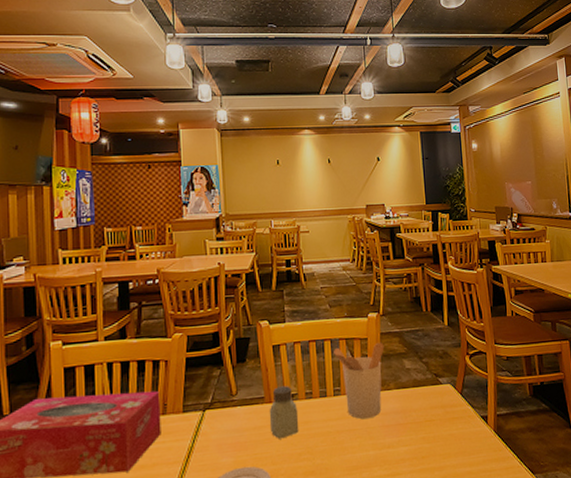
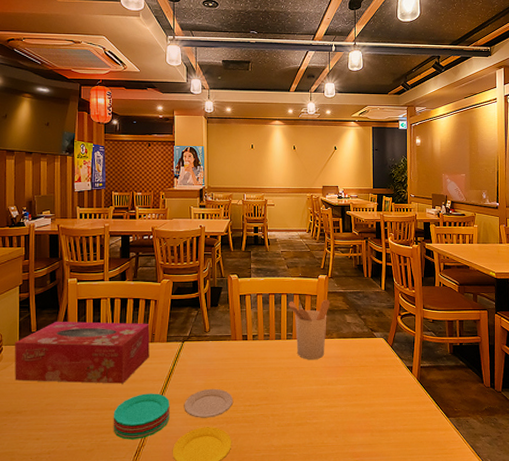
saltshaker: present [269,386,299,439] -> none [234,328,257,370]

